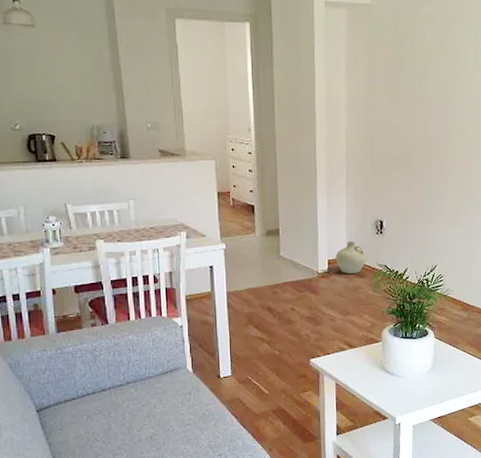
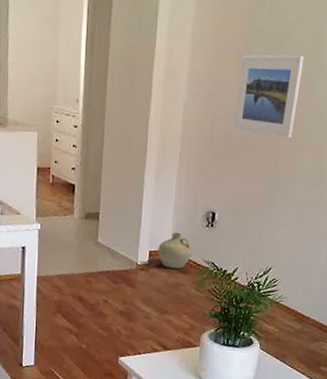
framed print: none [390,81,444,152] -> present [233,55,304,139]

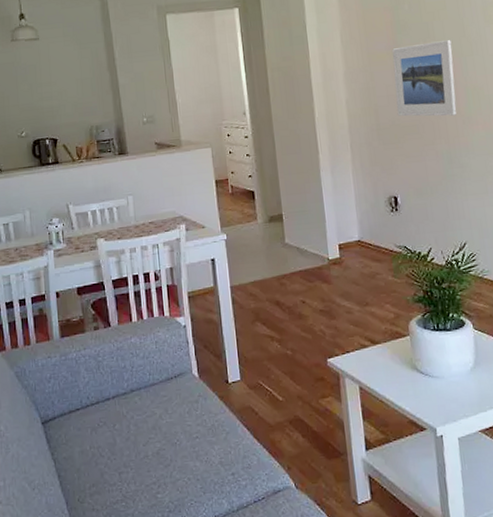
ceramic jug: present [157,232,193,269] -> none [346,221,383,259]

